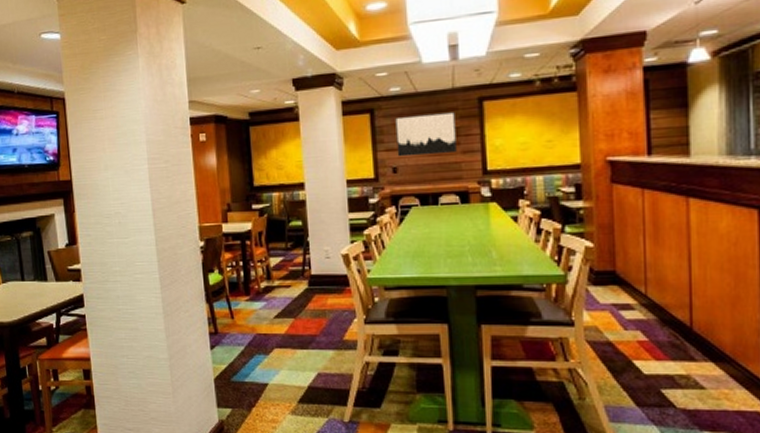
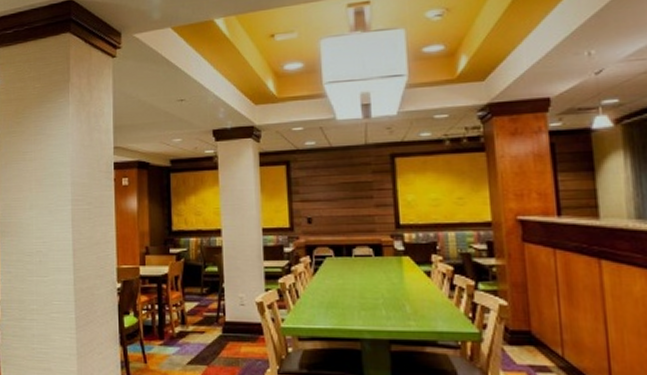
wall art: present [395,112,457,157] -> none [310,167,370,208]

